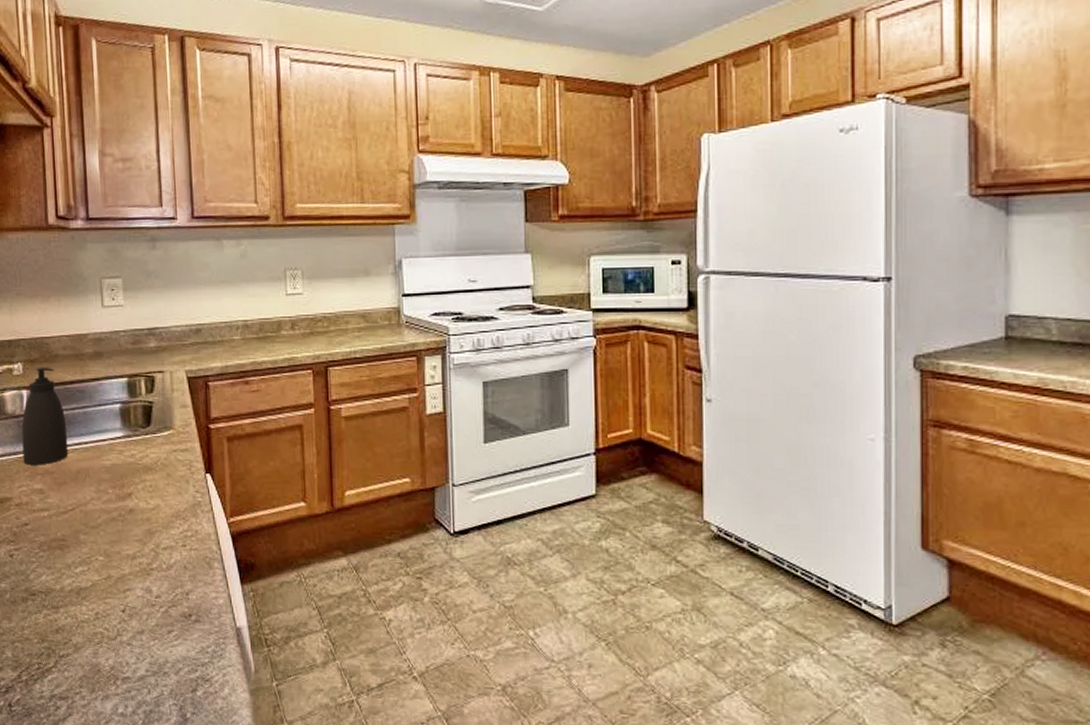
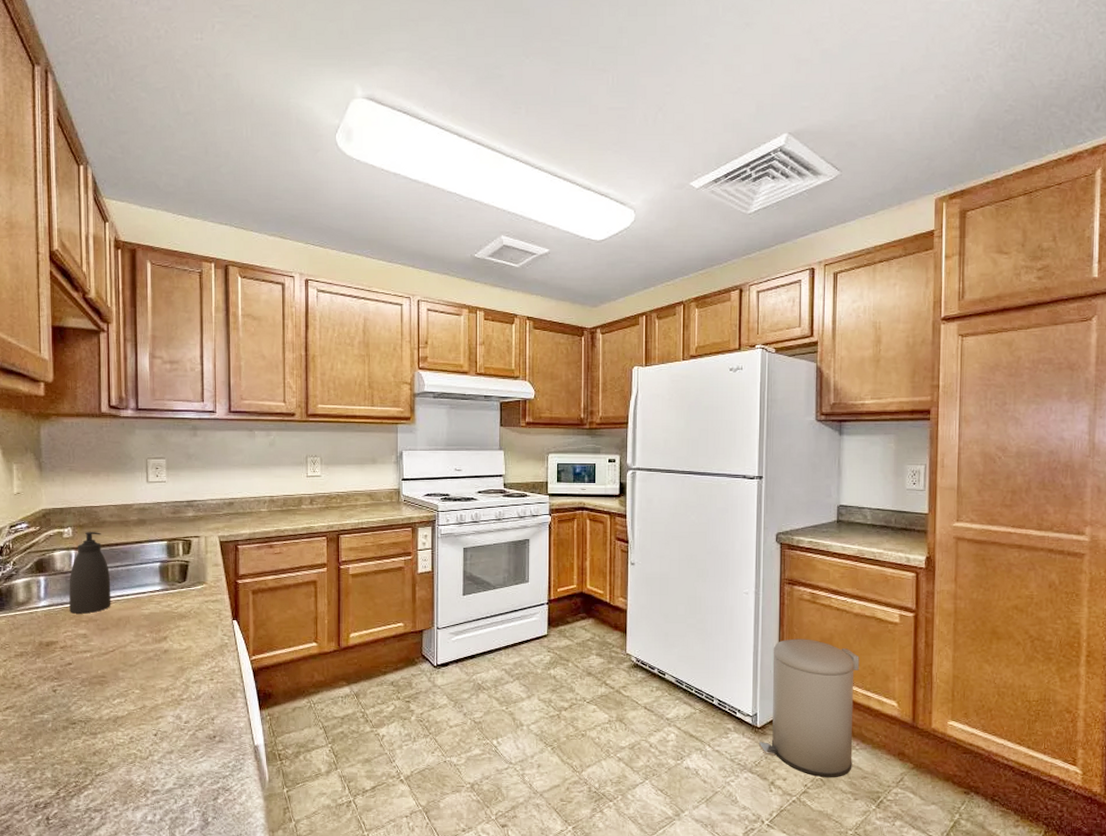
pedal bin: none [894,503,1044,699] -> present [758,639,860,778]

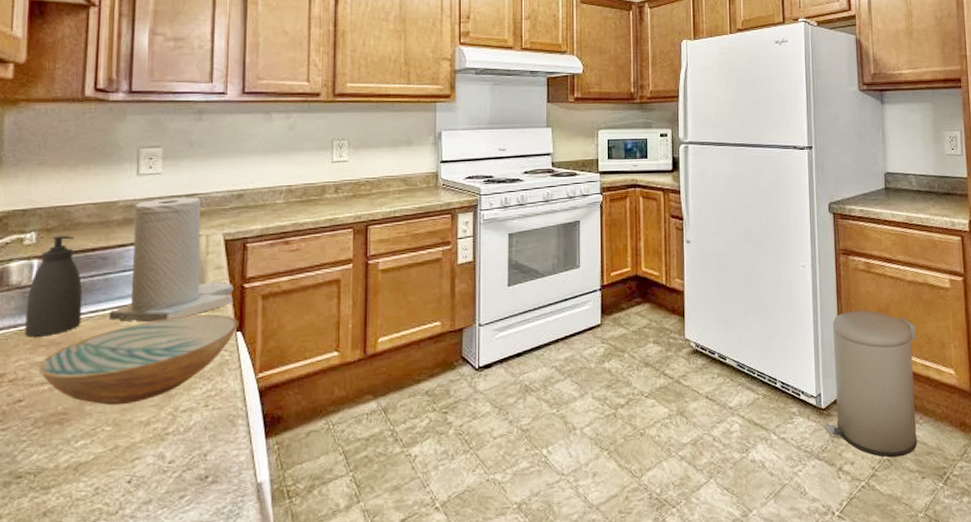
bowl: none [81,604,234,674] -> present [38,314,238,406]
paper towel: none [132,503,229,607] -> present [109,197,234,322]

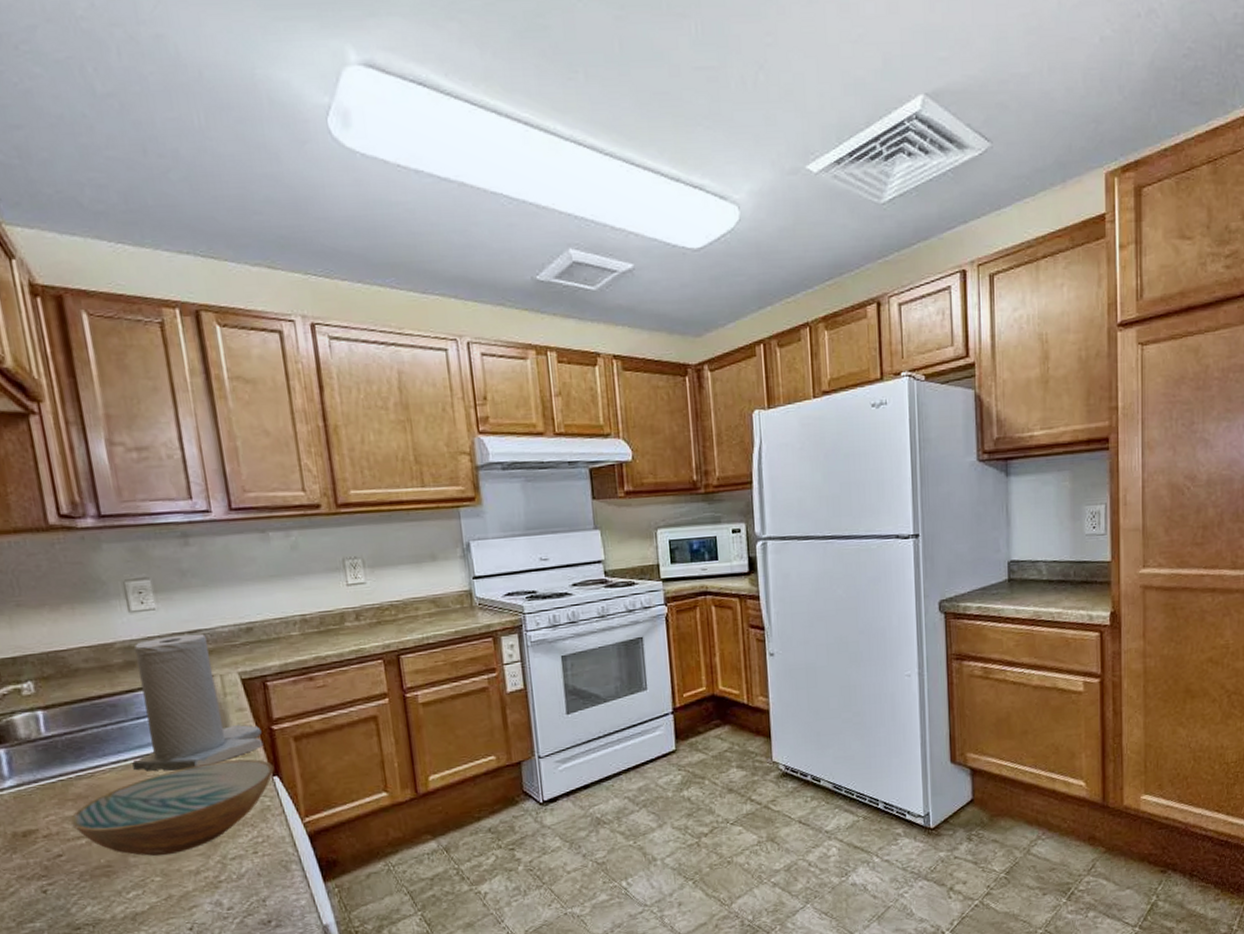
soap dispenser: present [25,236,83,337] -> none [40,683,105,792]
pedal bin: present [824,310,917,458] -> none [933,721,1042,875]

